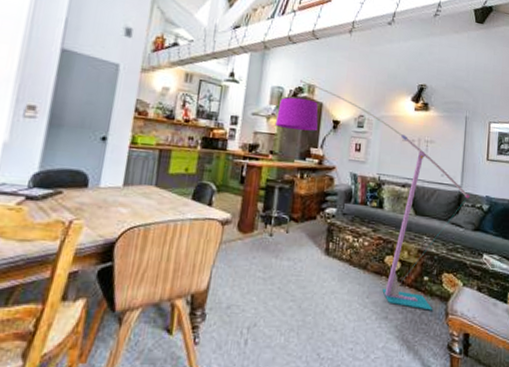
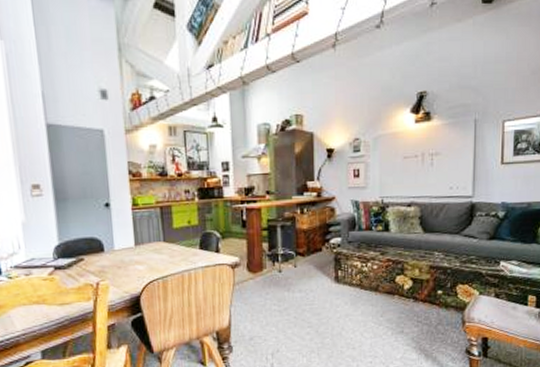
floor lamp: present [274,80,470,311] -> none [266,112,484,321]

